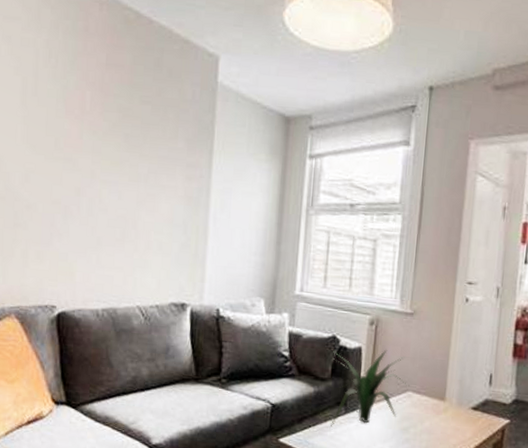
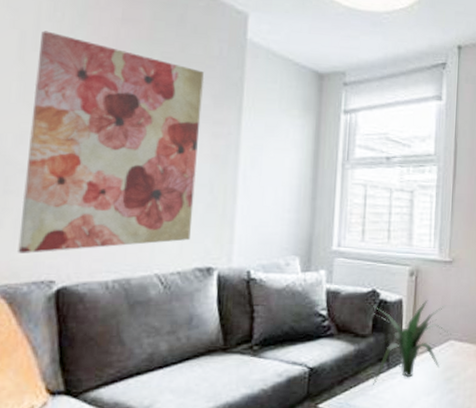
wall art: none [26,76,178,281] -> present [18,30,204,253]

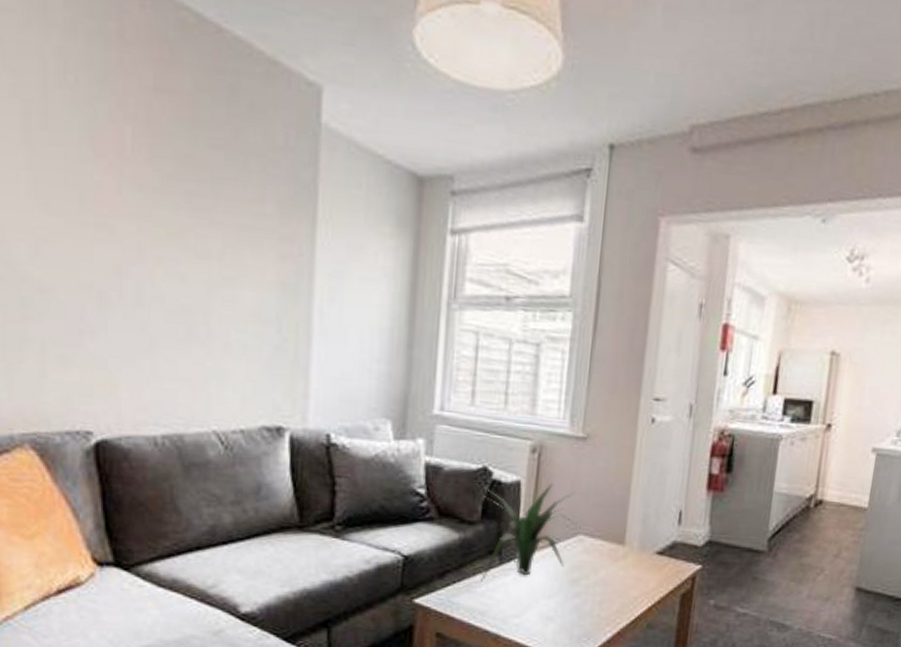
wall art: present [18,30,204,253] -> none [45,101,265,397]

